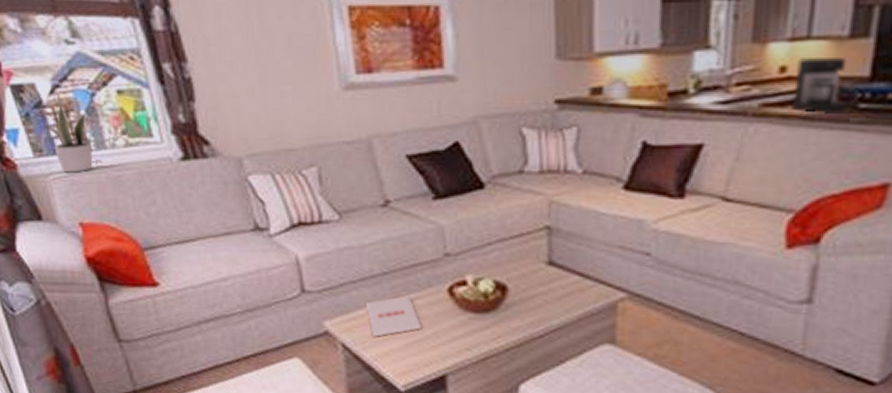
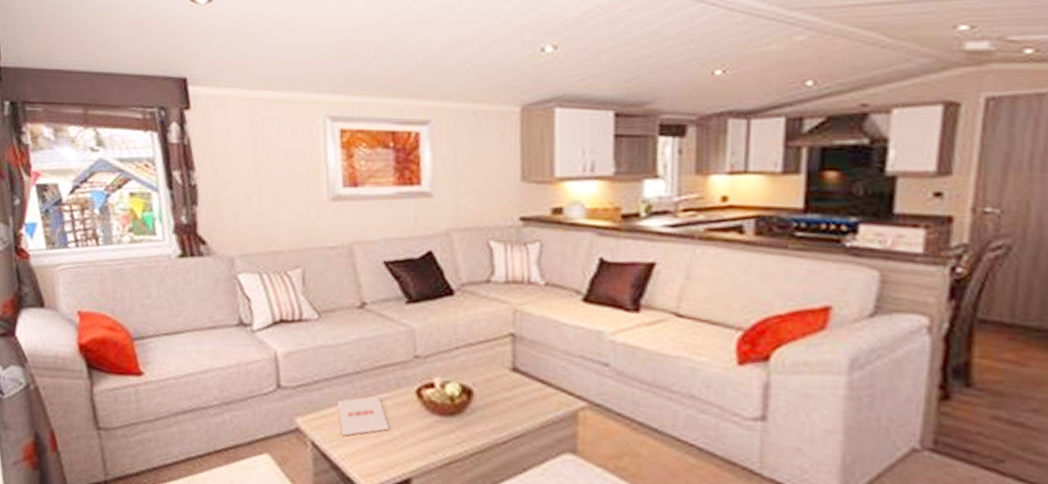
potted plant: present [43,103,93,173] -> none [59,201,104,265]
coffee maker: present [792,56,847,113] -> none [735,189,783,239]

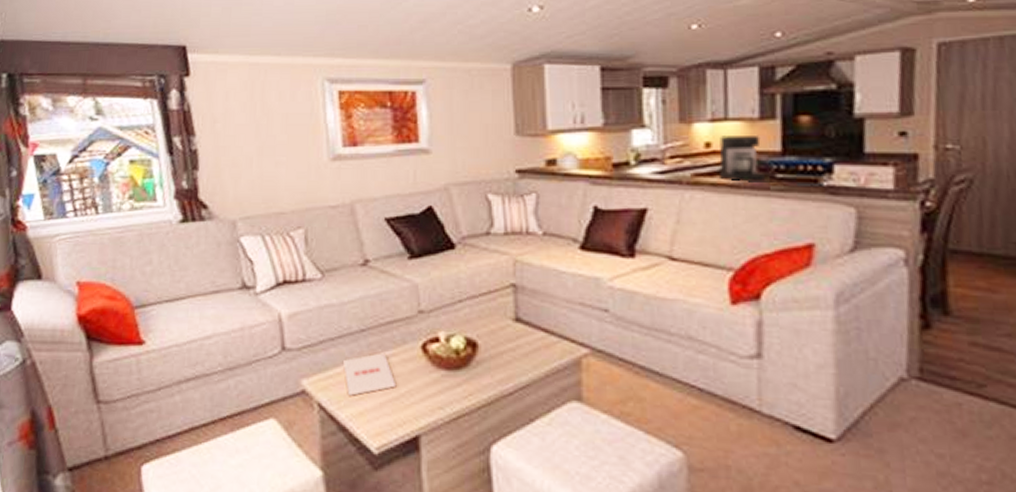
coffee maker: none [735,189,783,239] -> present [719,134,765,182]

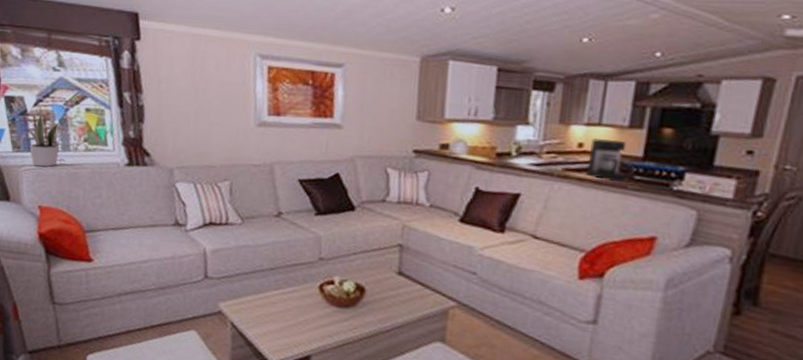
potted plant: none [58,171,103,234] -> present [24,113,63,167]
magazine: present [343,353,397,396] -> none [254,288,296,320]

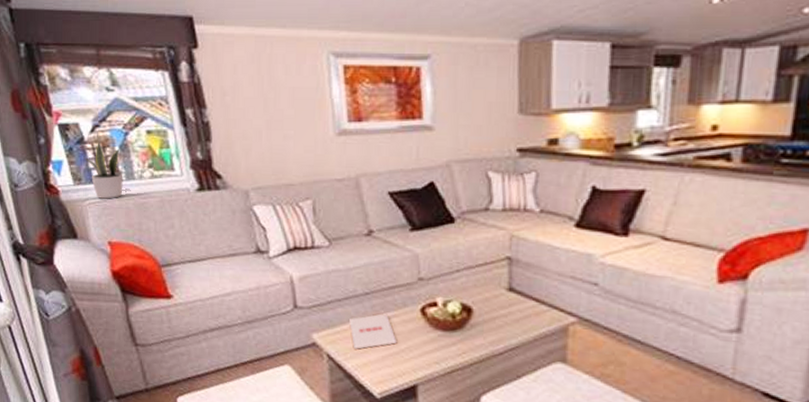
magazine: none [254,288,296,320] -> present [349,313,397,350]
coffee maker: present [586,138,627,181] -> none [723,118,771,166]

